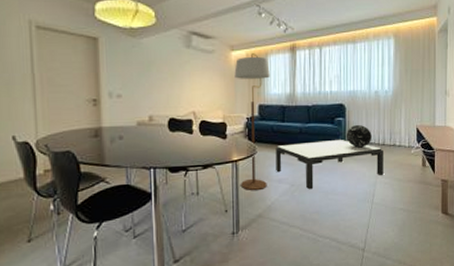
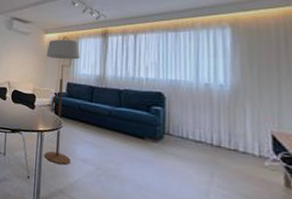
coffee table: present [275,140,384,190] -> none [81,124,220,184]
decorative globe: present [346,124,372,148] -> none [165,117,201,145]

